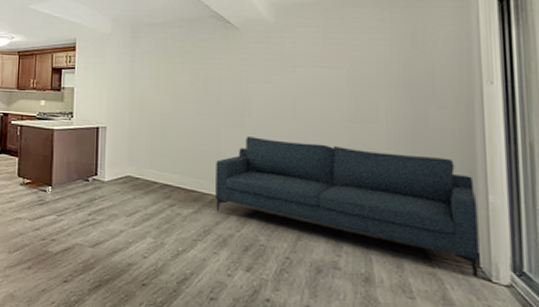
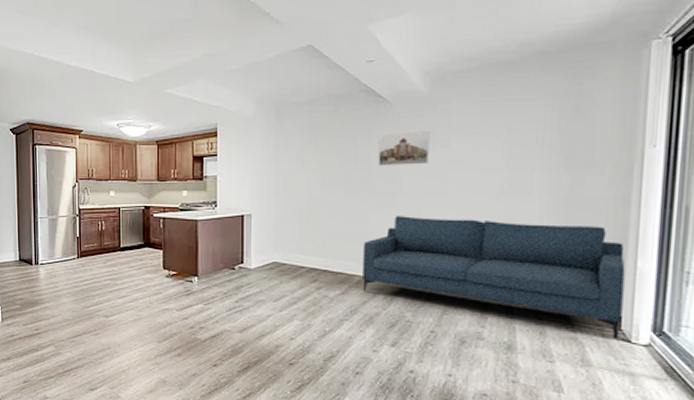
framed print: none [228,56,277,88] -> present [378,130,430,166]

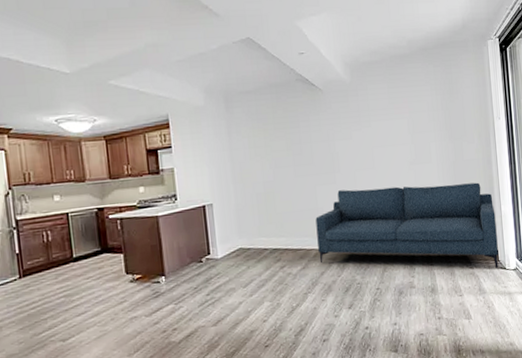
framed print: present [378,130,430,166] -> none [316,113,358,147]

